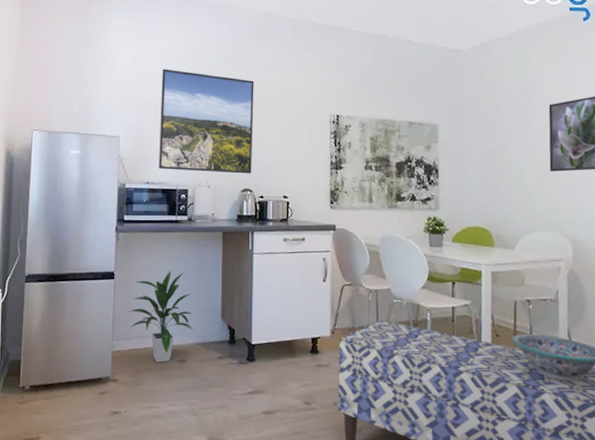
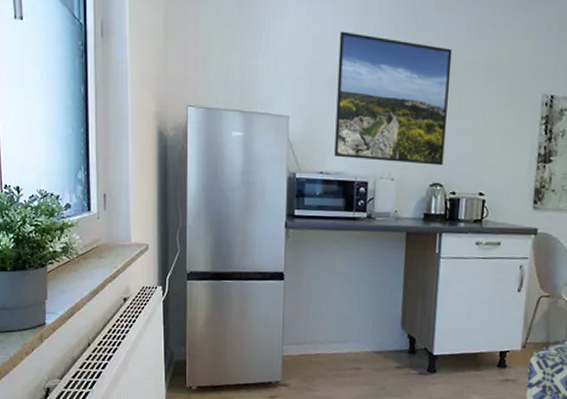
indoor plant: present [128,270,193,363] -> none [299,273,370,370]

